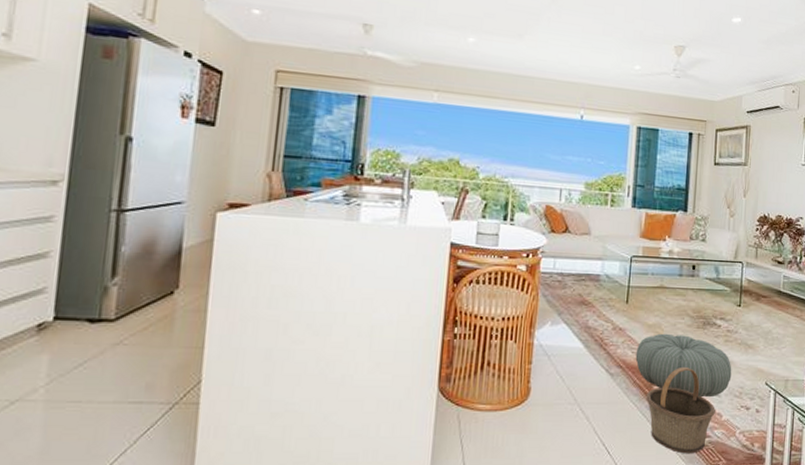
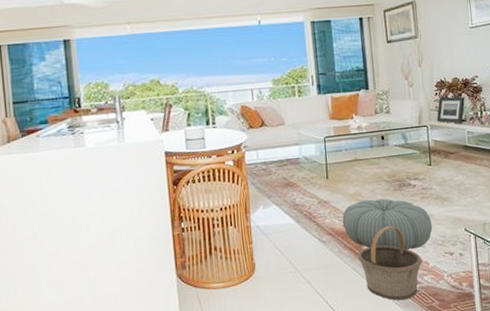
picture frame: none [753,233,787,265] -> present [437,96,465,124]

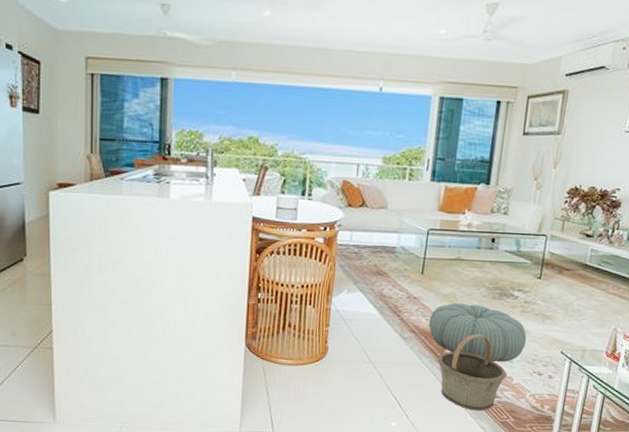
picture frame: present [437,96,465,124] -> none [559,206,599,238]

